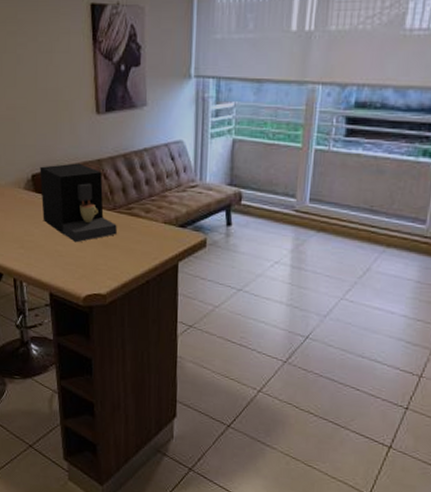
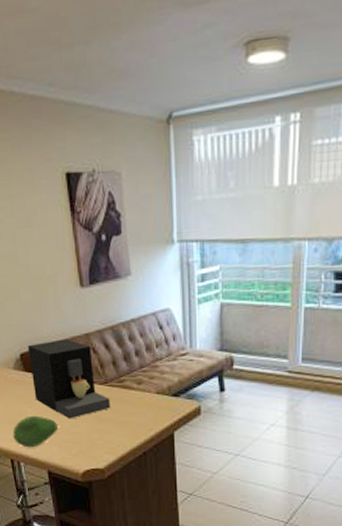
fruit: none [17,236,64,269] -> present [12,415,59,448]

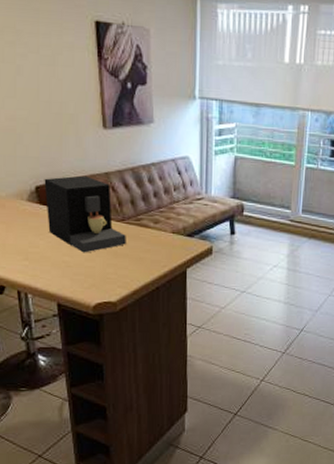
fruit: present [12,415,59,448] -> none [21,248,72,280]

